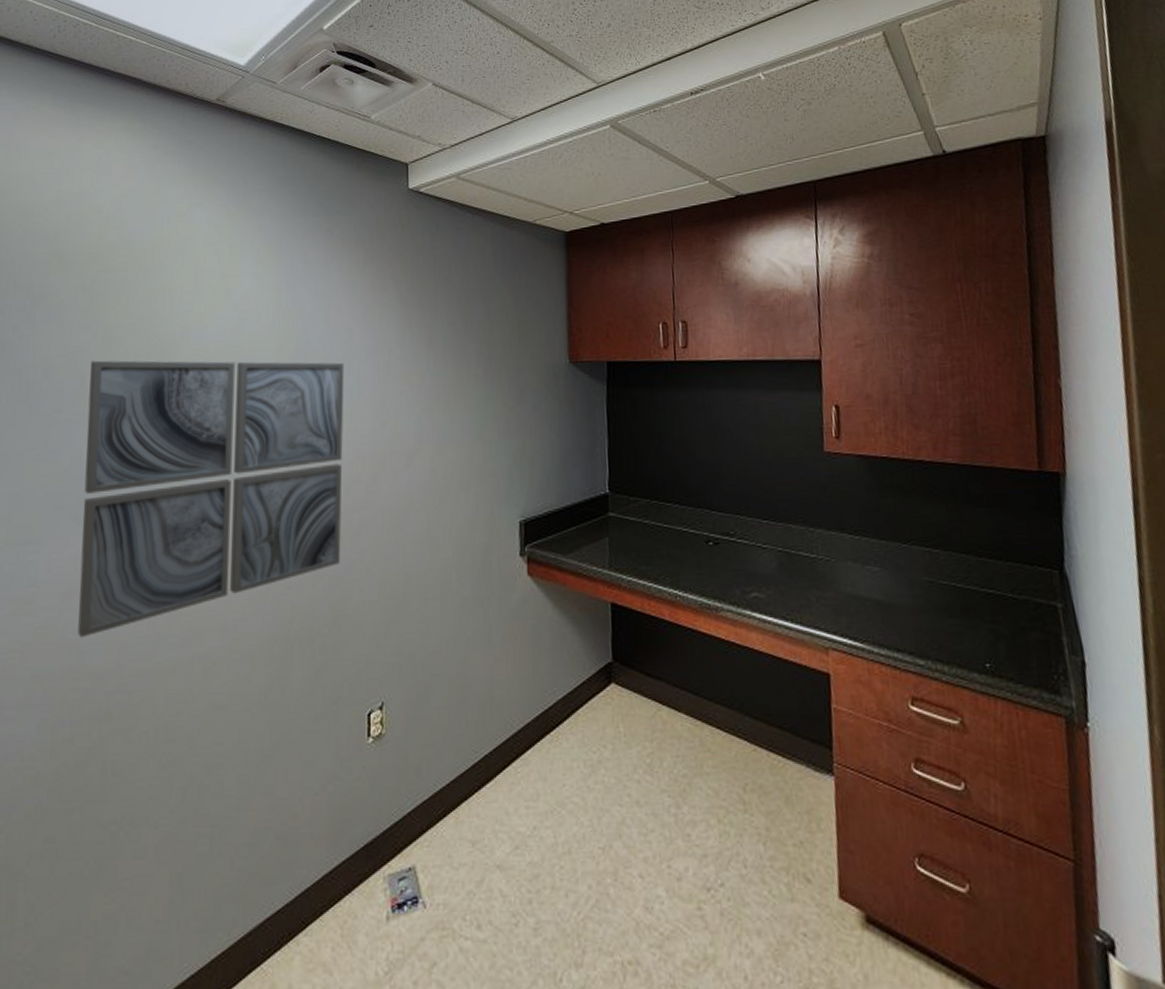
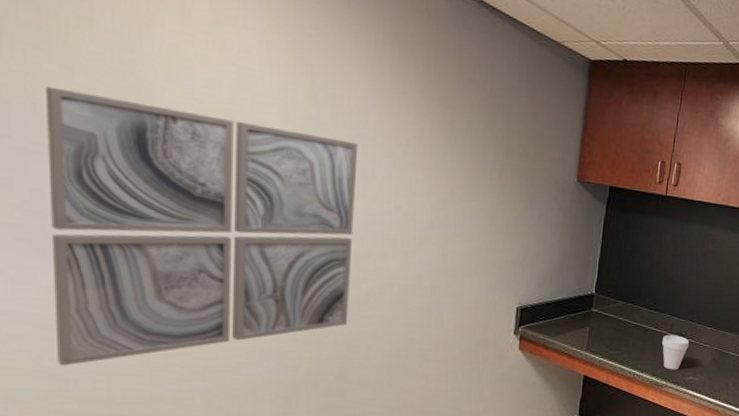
cup: none [704,535,742,586] -> present [661,334,690,370]

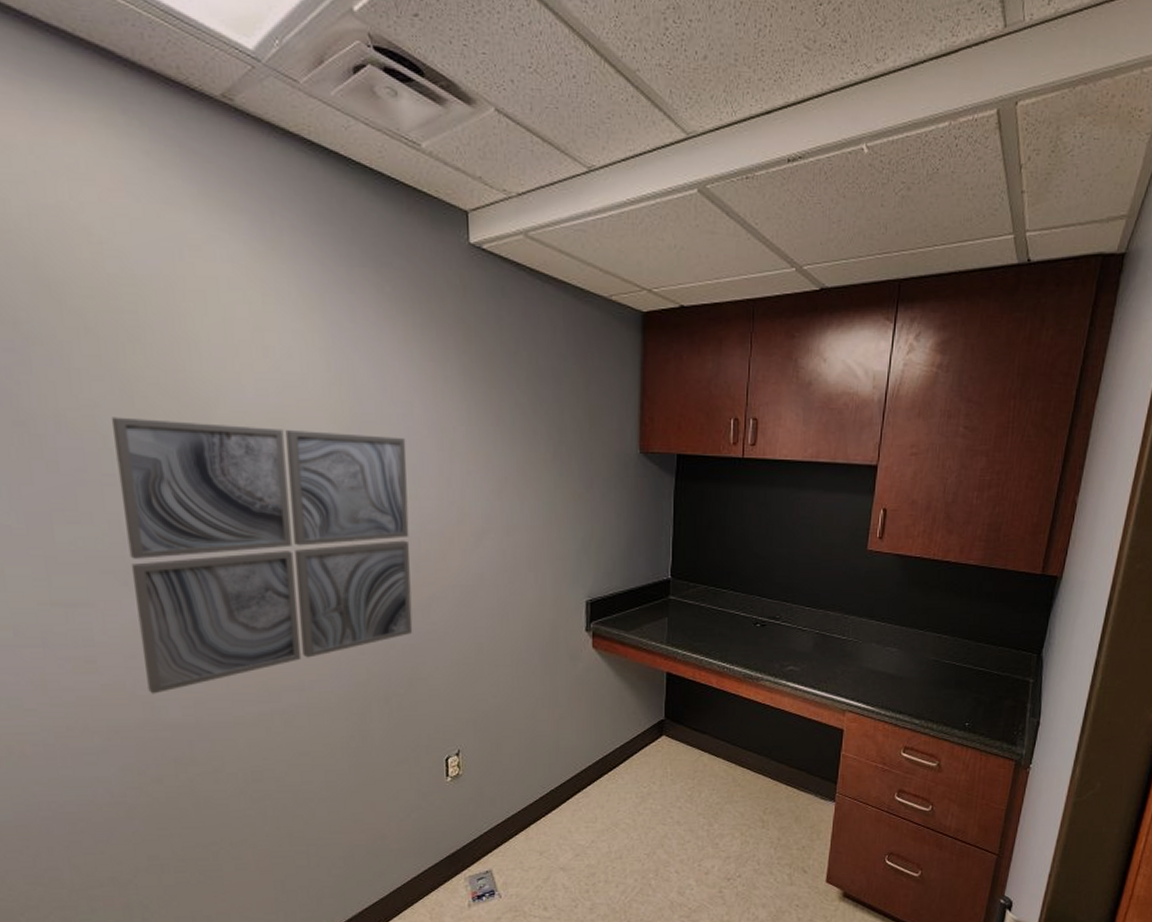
cup: present [661,334,690,370] -> none [752,619,786,660]

